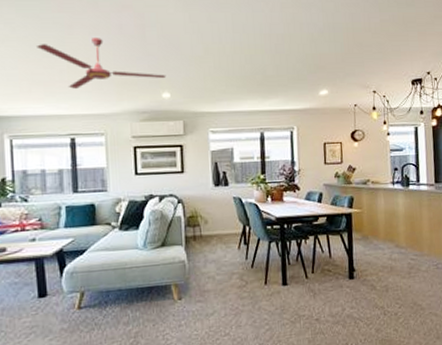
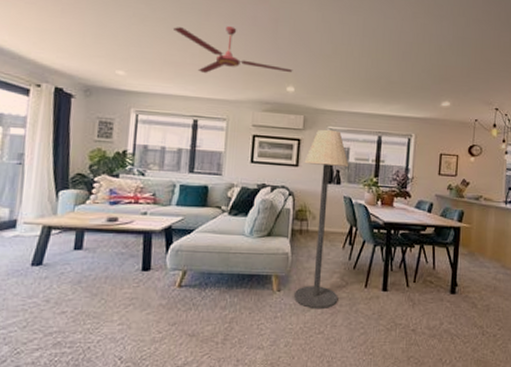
floor lamp: none [189,131,240,312] -> present [294,129,349,308]

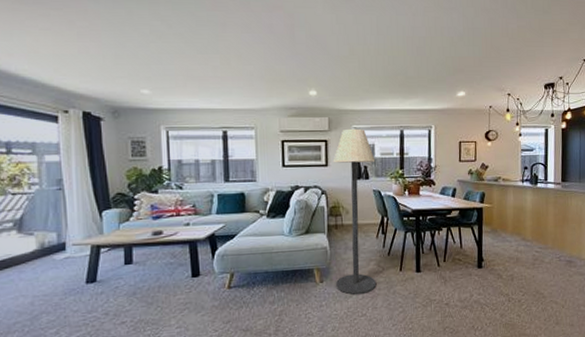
ceiling fan: present [173,26,293,74] -> none [192,36,314,86]

